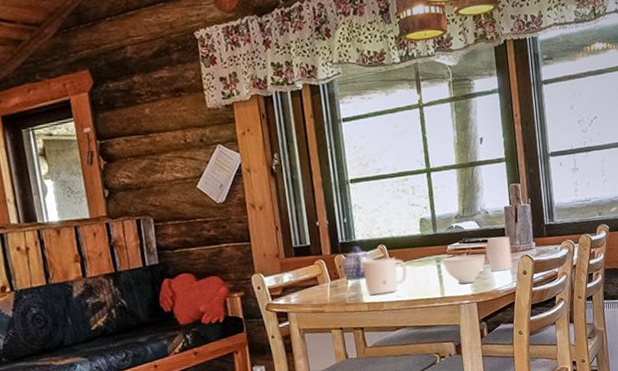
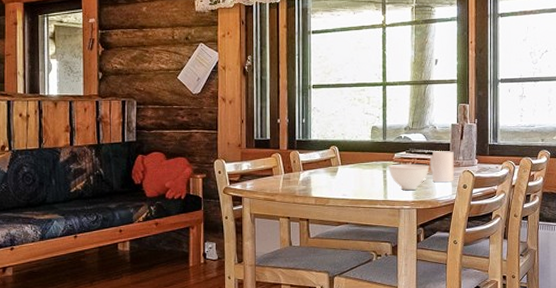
teapot: present [341,246,374,281] -> none [296,145,325,176]
mug: present [362,257,408,296] -> none [314,158,355,191]

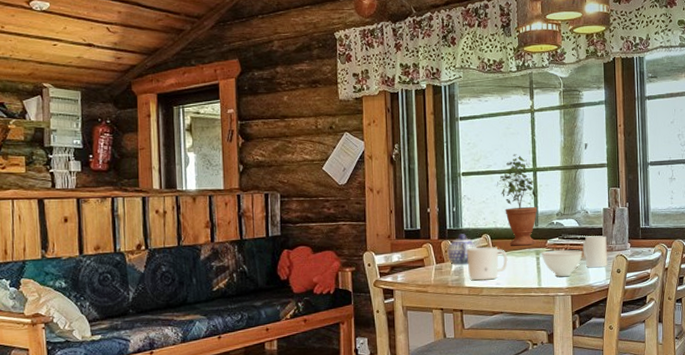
teapot: none [296,145,325,176] -> present [447,234,477,266]
mug: none [314,158,355,191] -> present [466,246,508,281]
potted plant: none [346,68,386,159] -> present [496,154,538,246]

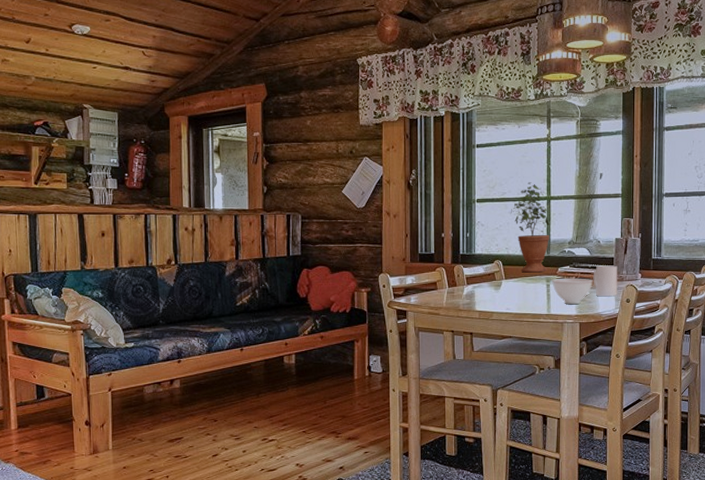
teapot: present [447,234,477,266] -> none [460,259,489,290]
mug: present [466,246,508,281] -> none [478,272,519,305]

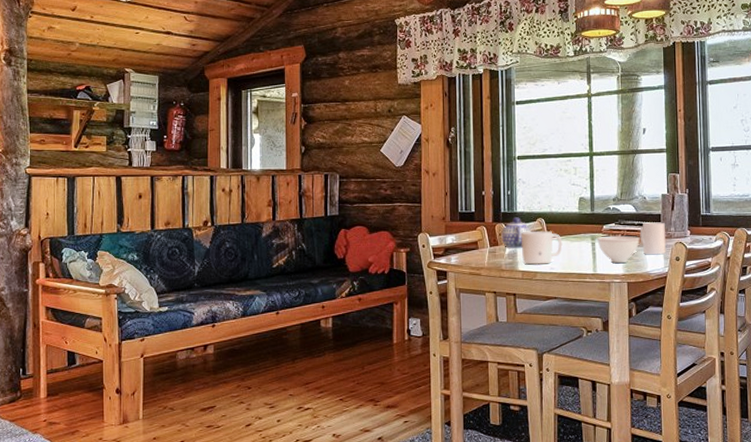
teapot: none [460,259,489,290] -> present [501,217,532,249]
mug: none [478,272,519,305] -> present [521,230,563,265]
potted plant: present [510,182,550,273] -> none [552,138,594,231]

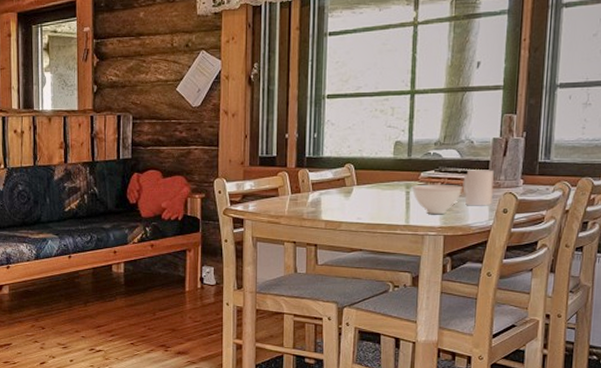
teapot: present [501,217,532,249] -> none [304,162,339,197]
mug: present [521,230,563,265] -> none [326,177,373,214]

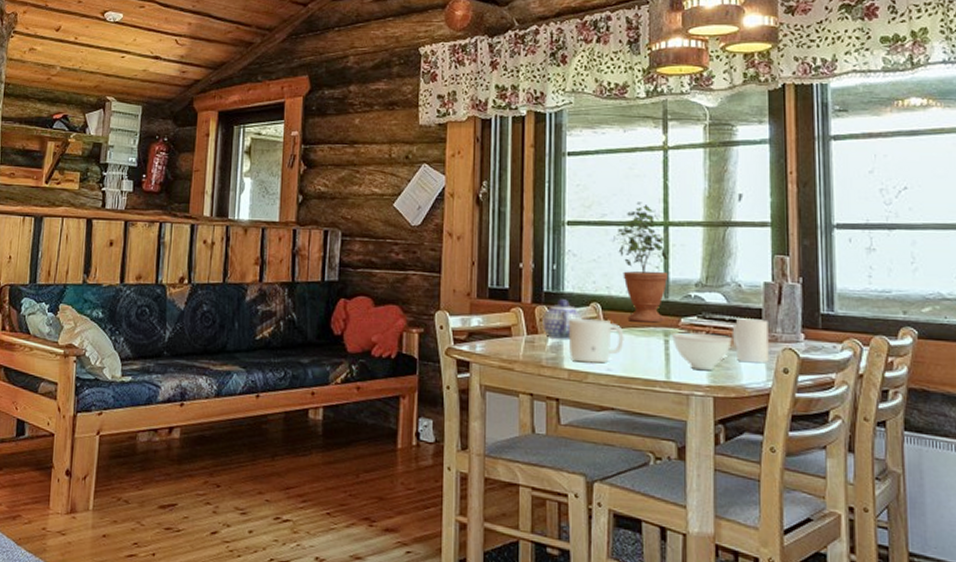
teapot: none [304,162,339,197] -> present [542,299,583,341]
mug: none [326,177,373,214] -> present [568,318,624,364]
potted plant: none [365,74,413,178] -> present [612,202,669,323]

